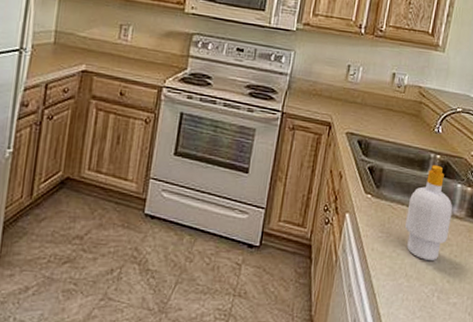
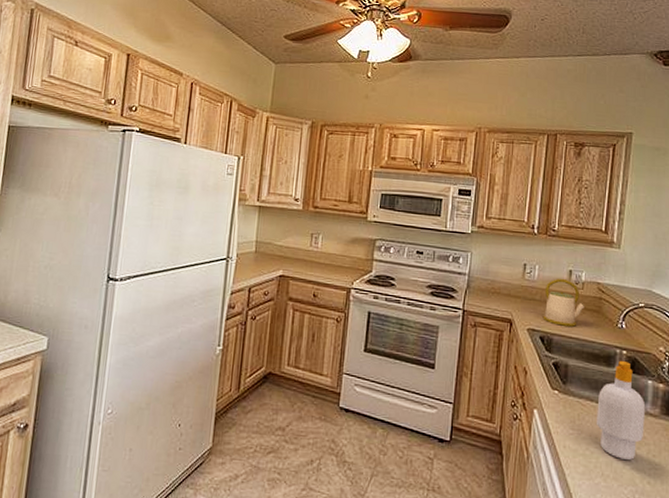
kettle: none [362,81,405,131] -> present [542,278,585,327]

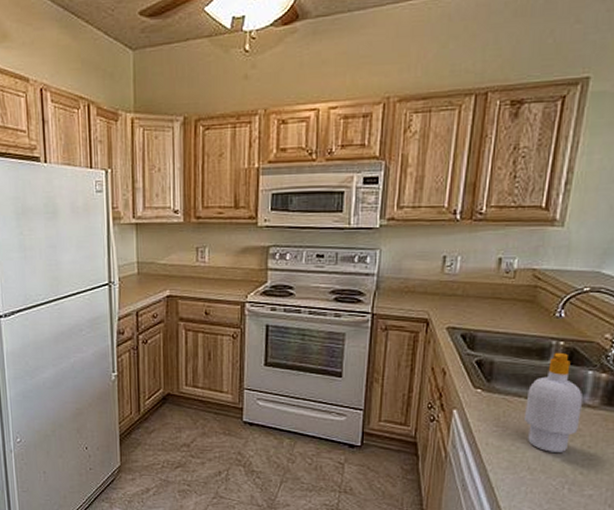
kettle: present [542,278,585,327] -> none [465,268,517,321]

